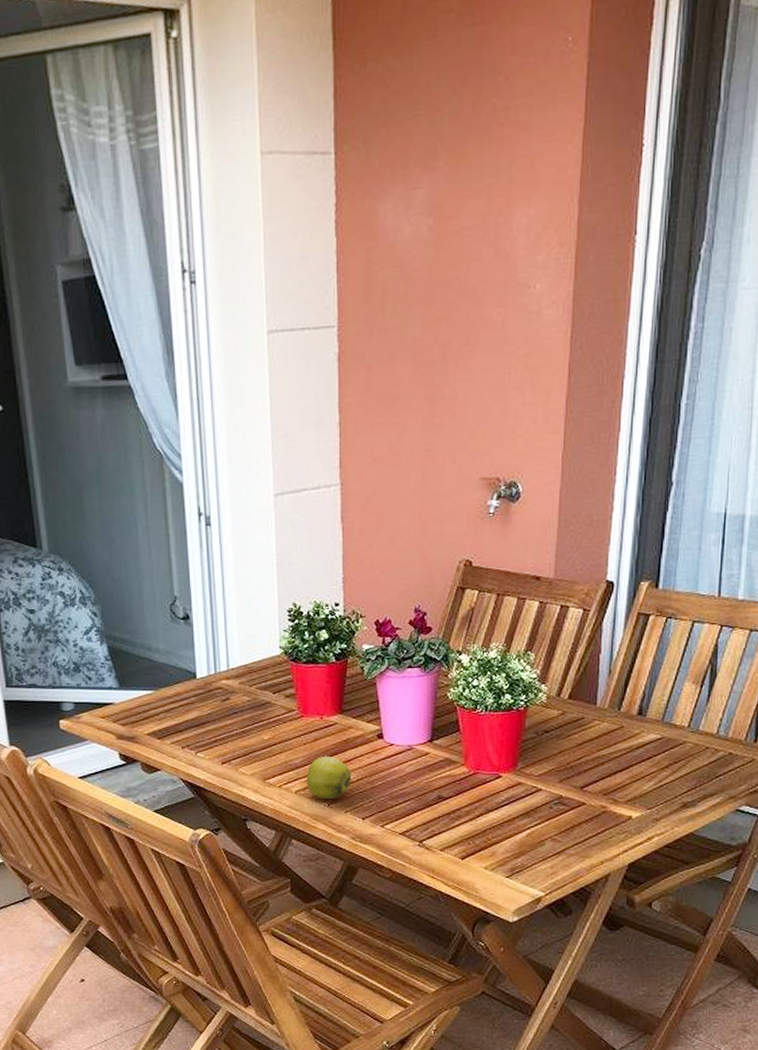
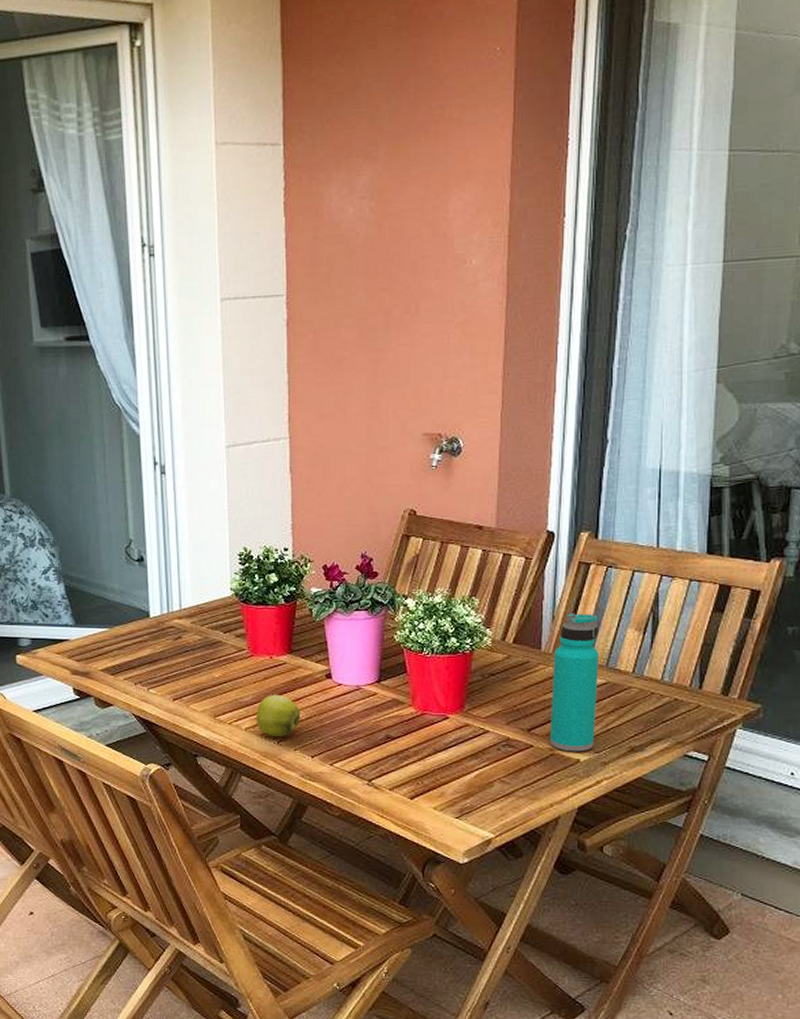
water bottle: none [602,666,656,809] -> present [549,613,600,752]

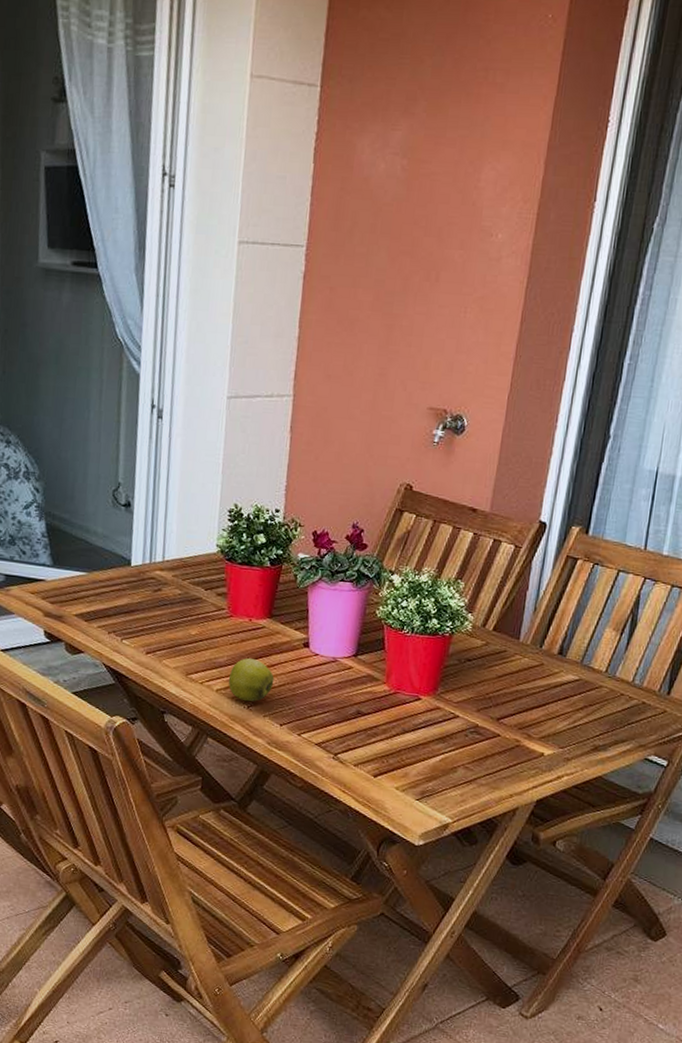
water bottle: present [549,613,600,752] -> none [516,606,579,746]

